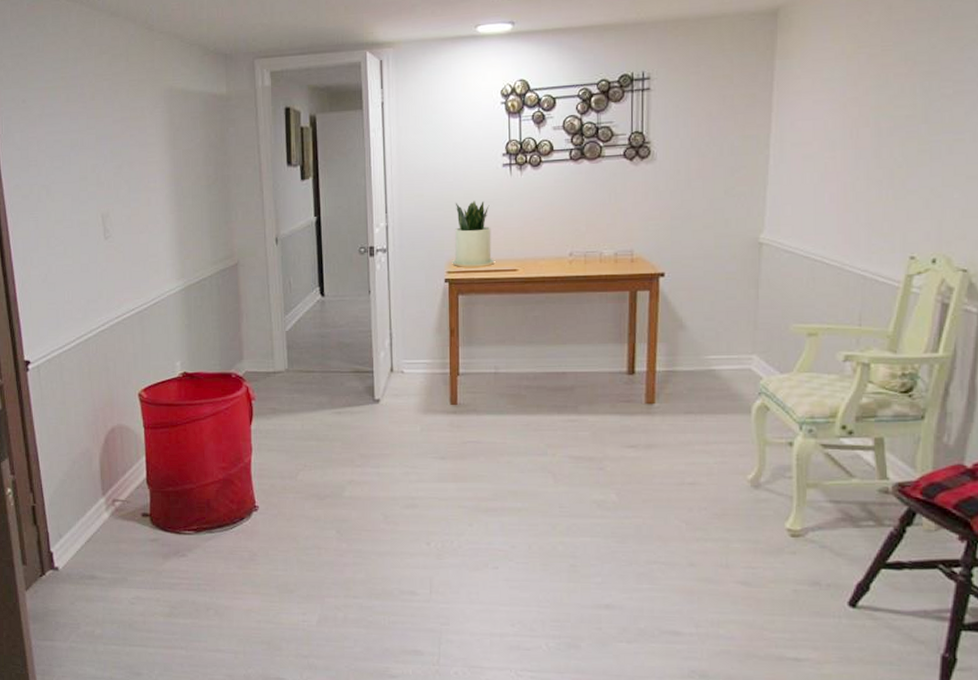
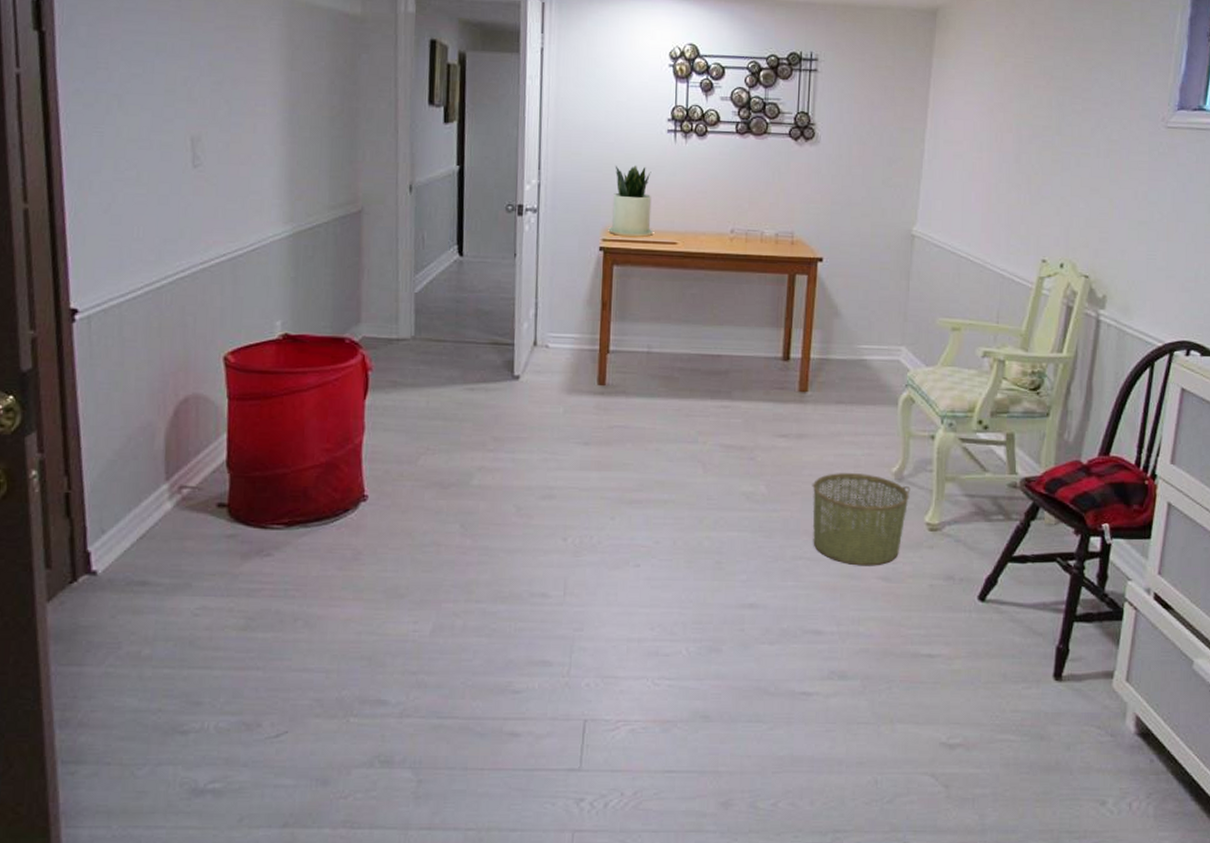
basket: none [663,481,769,571] -> present [812,473,911,566]

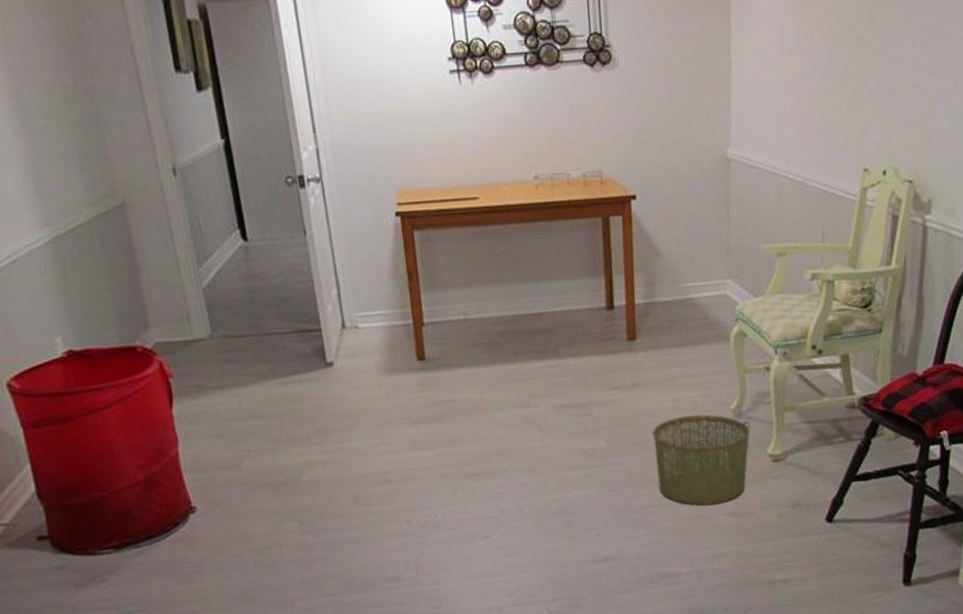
planter: present [607,166,654,238] -> none [397,116,452,198]

